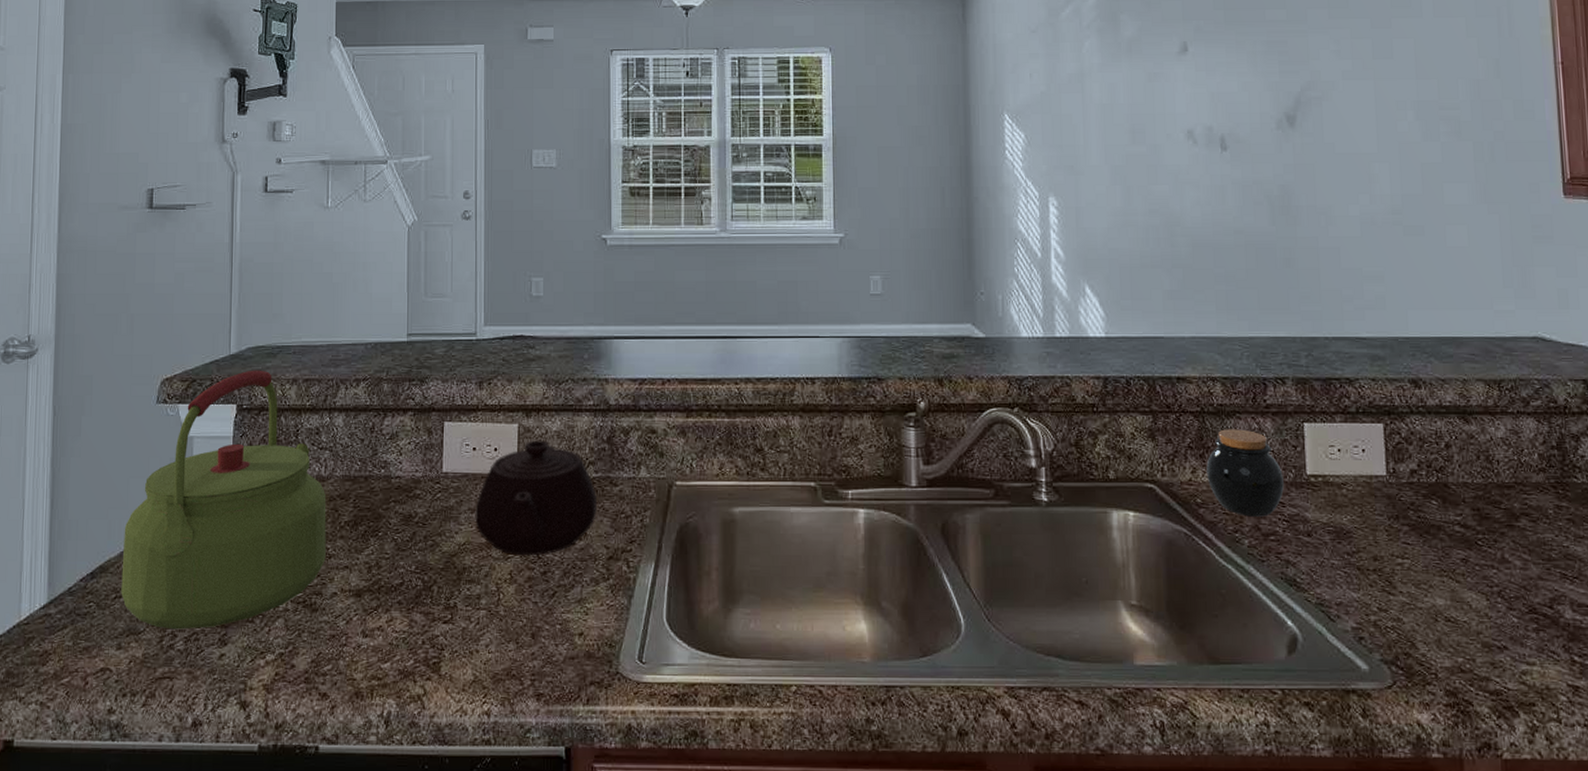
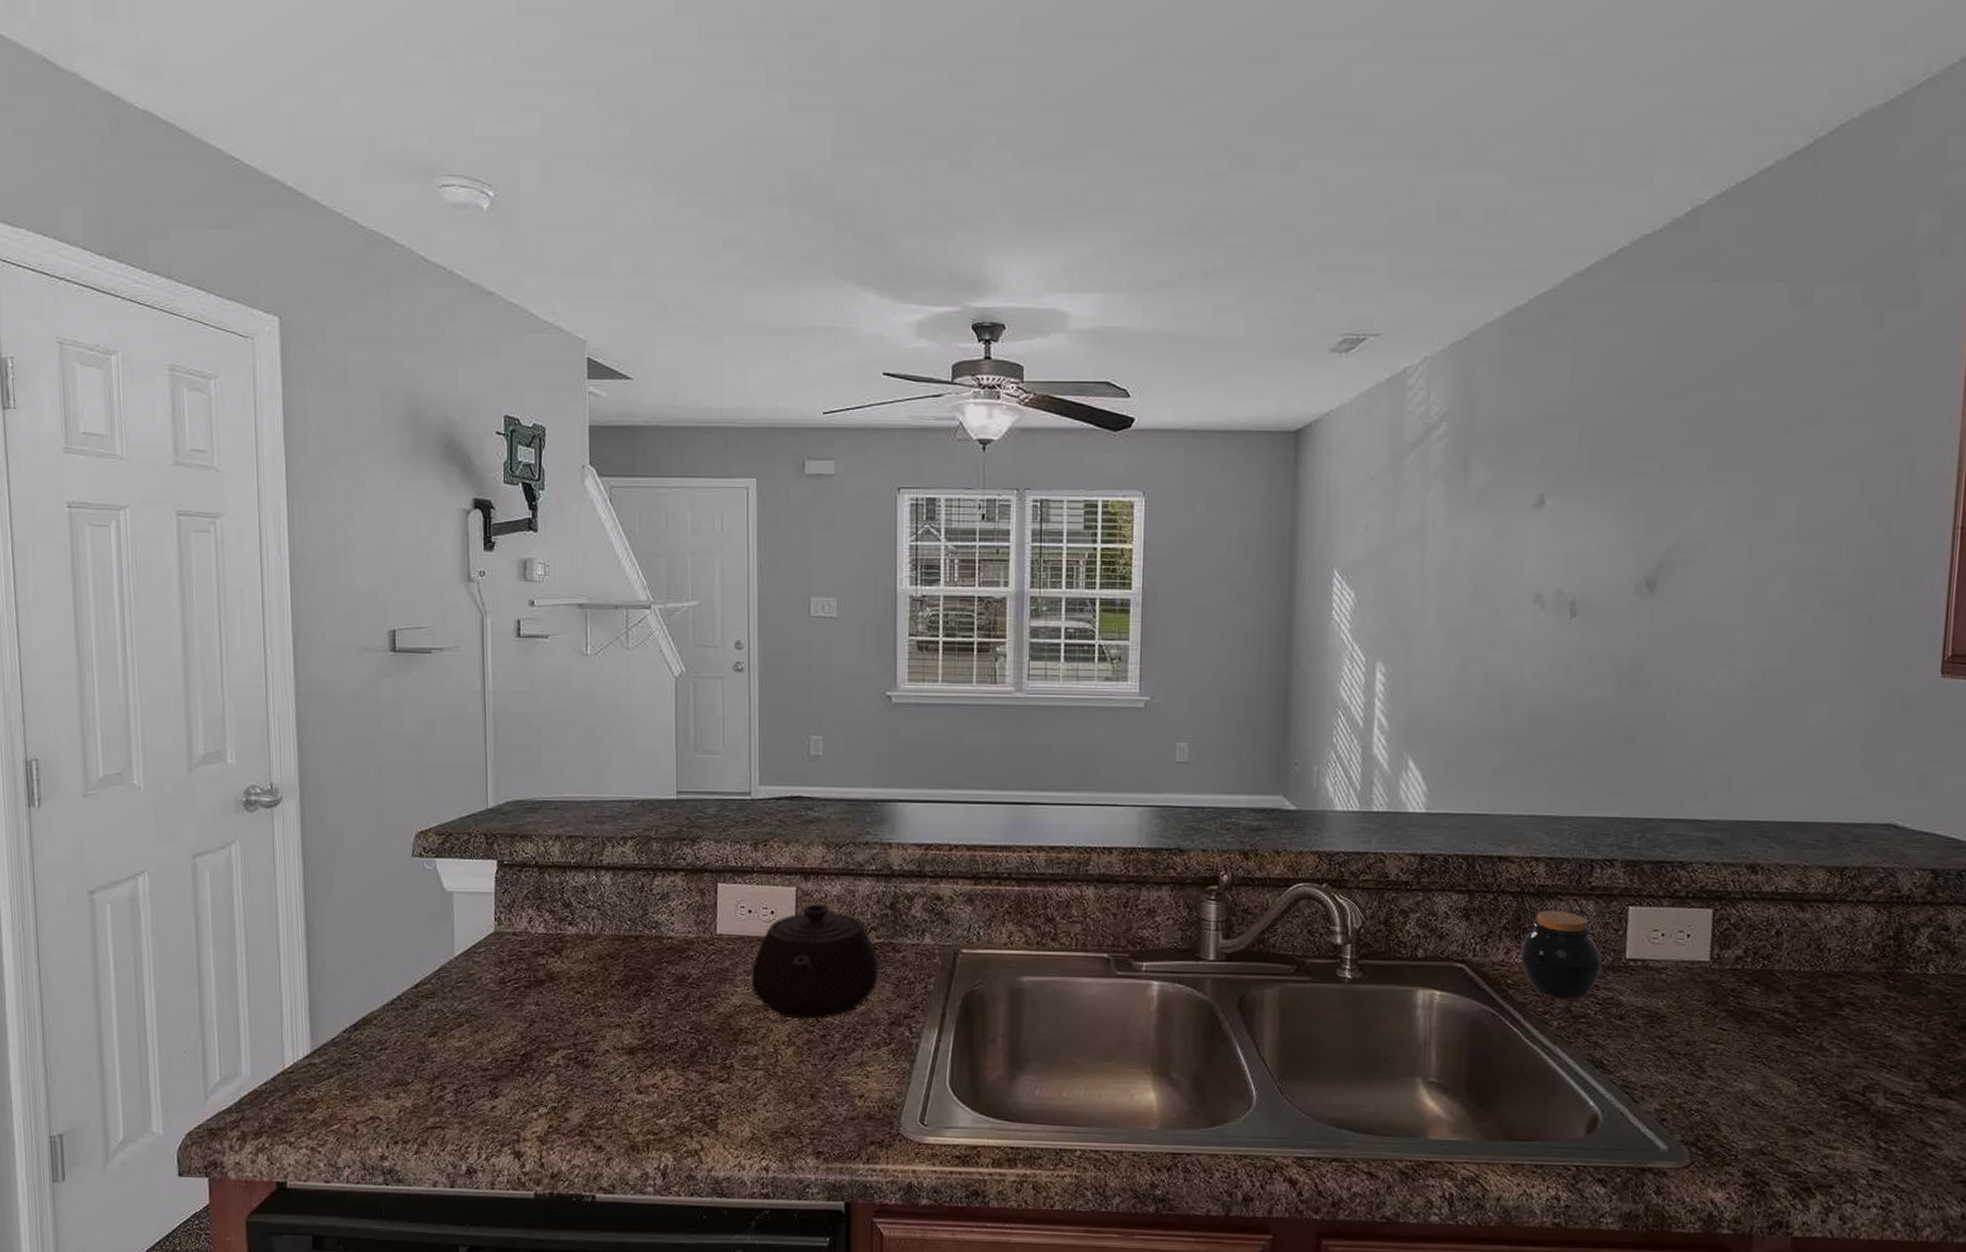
kettle: present [121,370,327,630] -> none [385,825,597,1082]

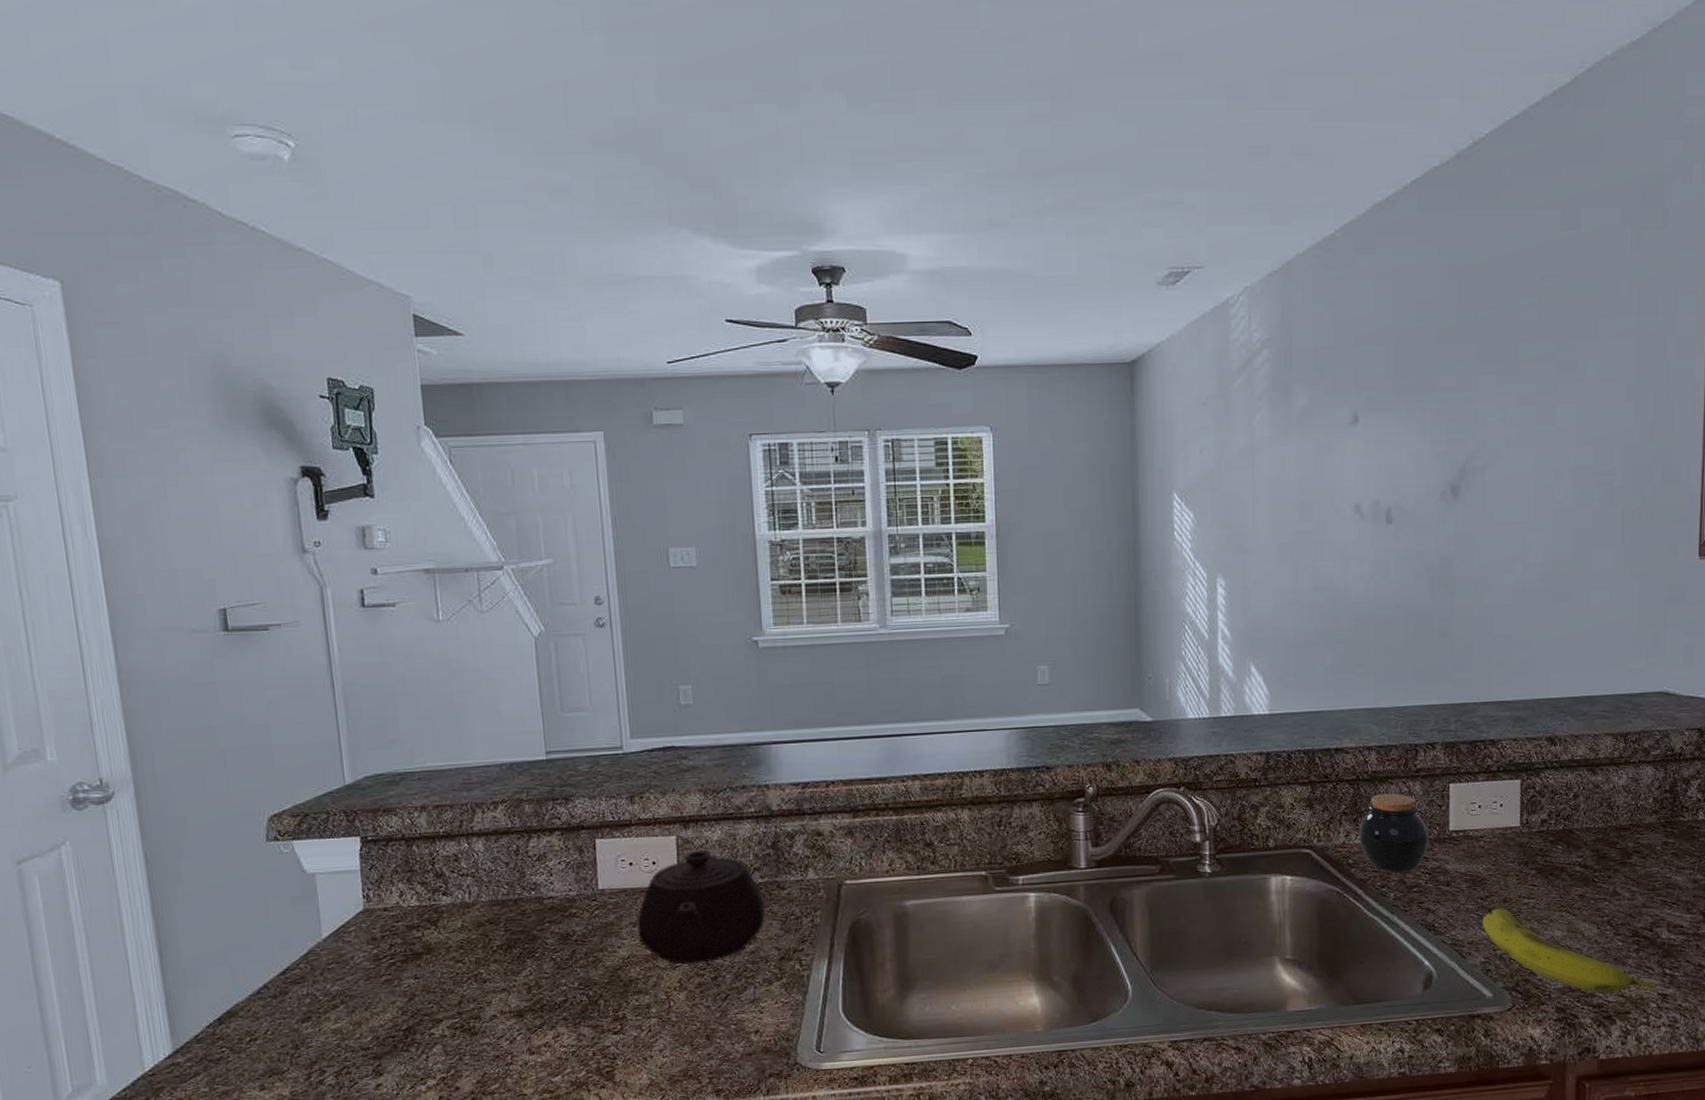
fruit: none [1659,1050,1866,1163] -> present [1482,908,1655,994]

